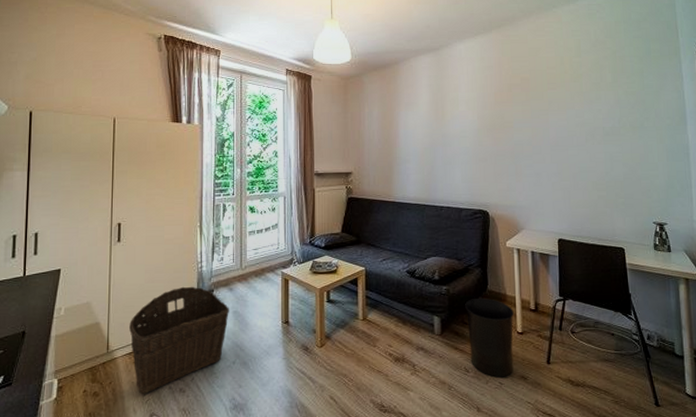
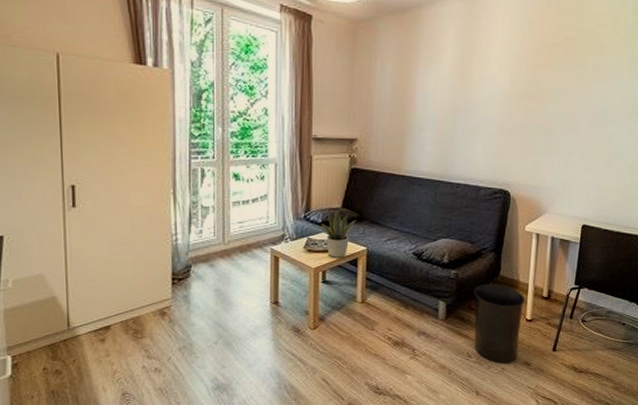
wicker basket: present [129,286,229,394] -> none [93,260,210,373]
potted plant: none [324,234,355,278] -> present [321,209,356,258]

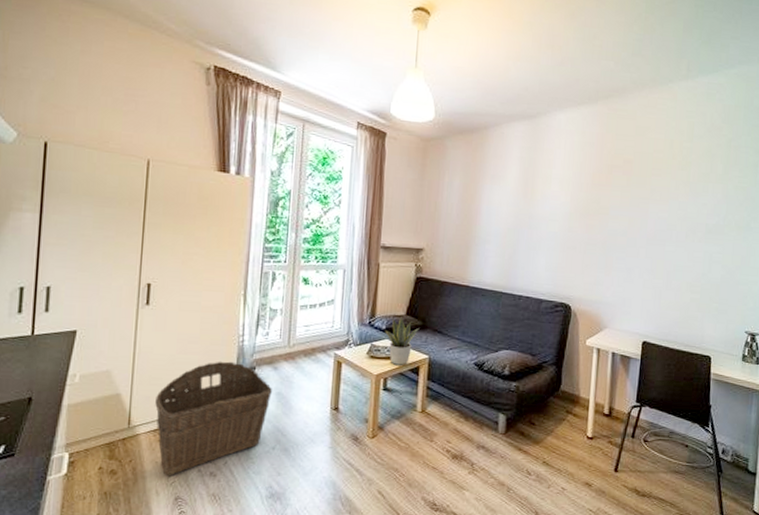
wicker basket: none [93,260,210,373] -> present [155,361,272,475]
waste bin: present [474,284,525,363] -> none [534,398,586,483]

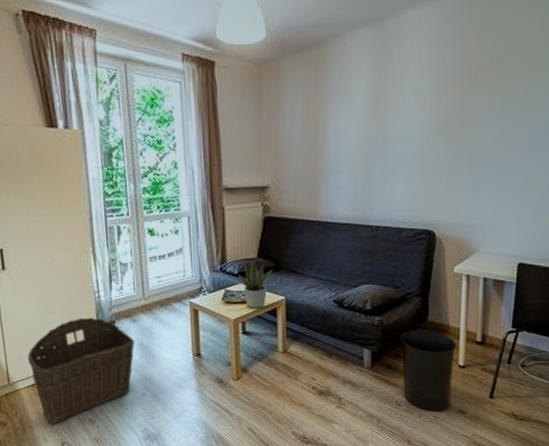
waste bin: none [534,398,586,483] -> present [400,330,457,411]

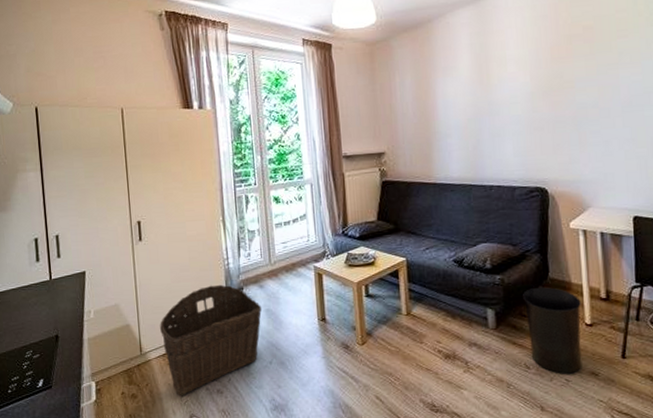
potted plant: present [238,260,273,308] -> none [359,223,393,271]

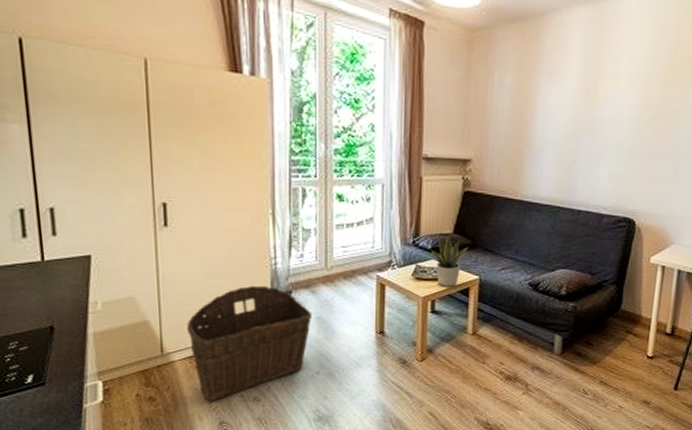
potted plant: none [359,223,393,271] -> present [431,235,469,287]
waste bin: present [523,287,582,374] -> none [590,318,647,401]

